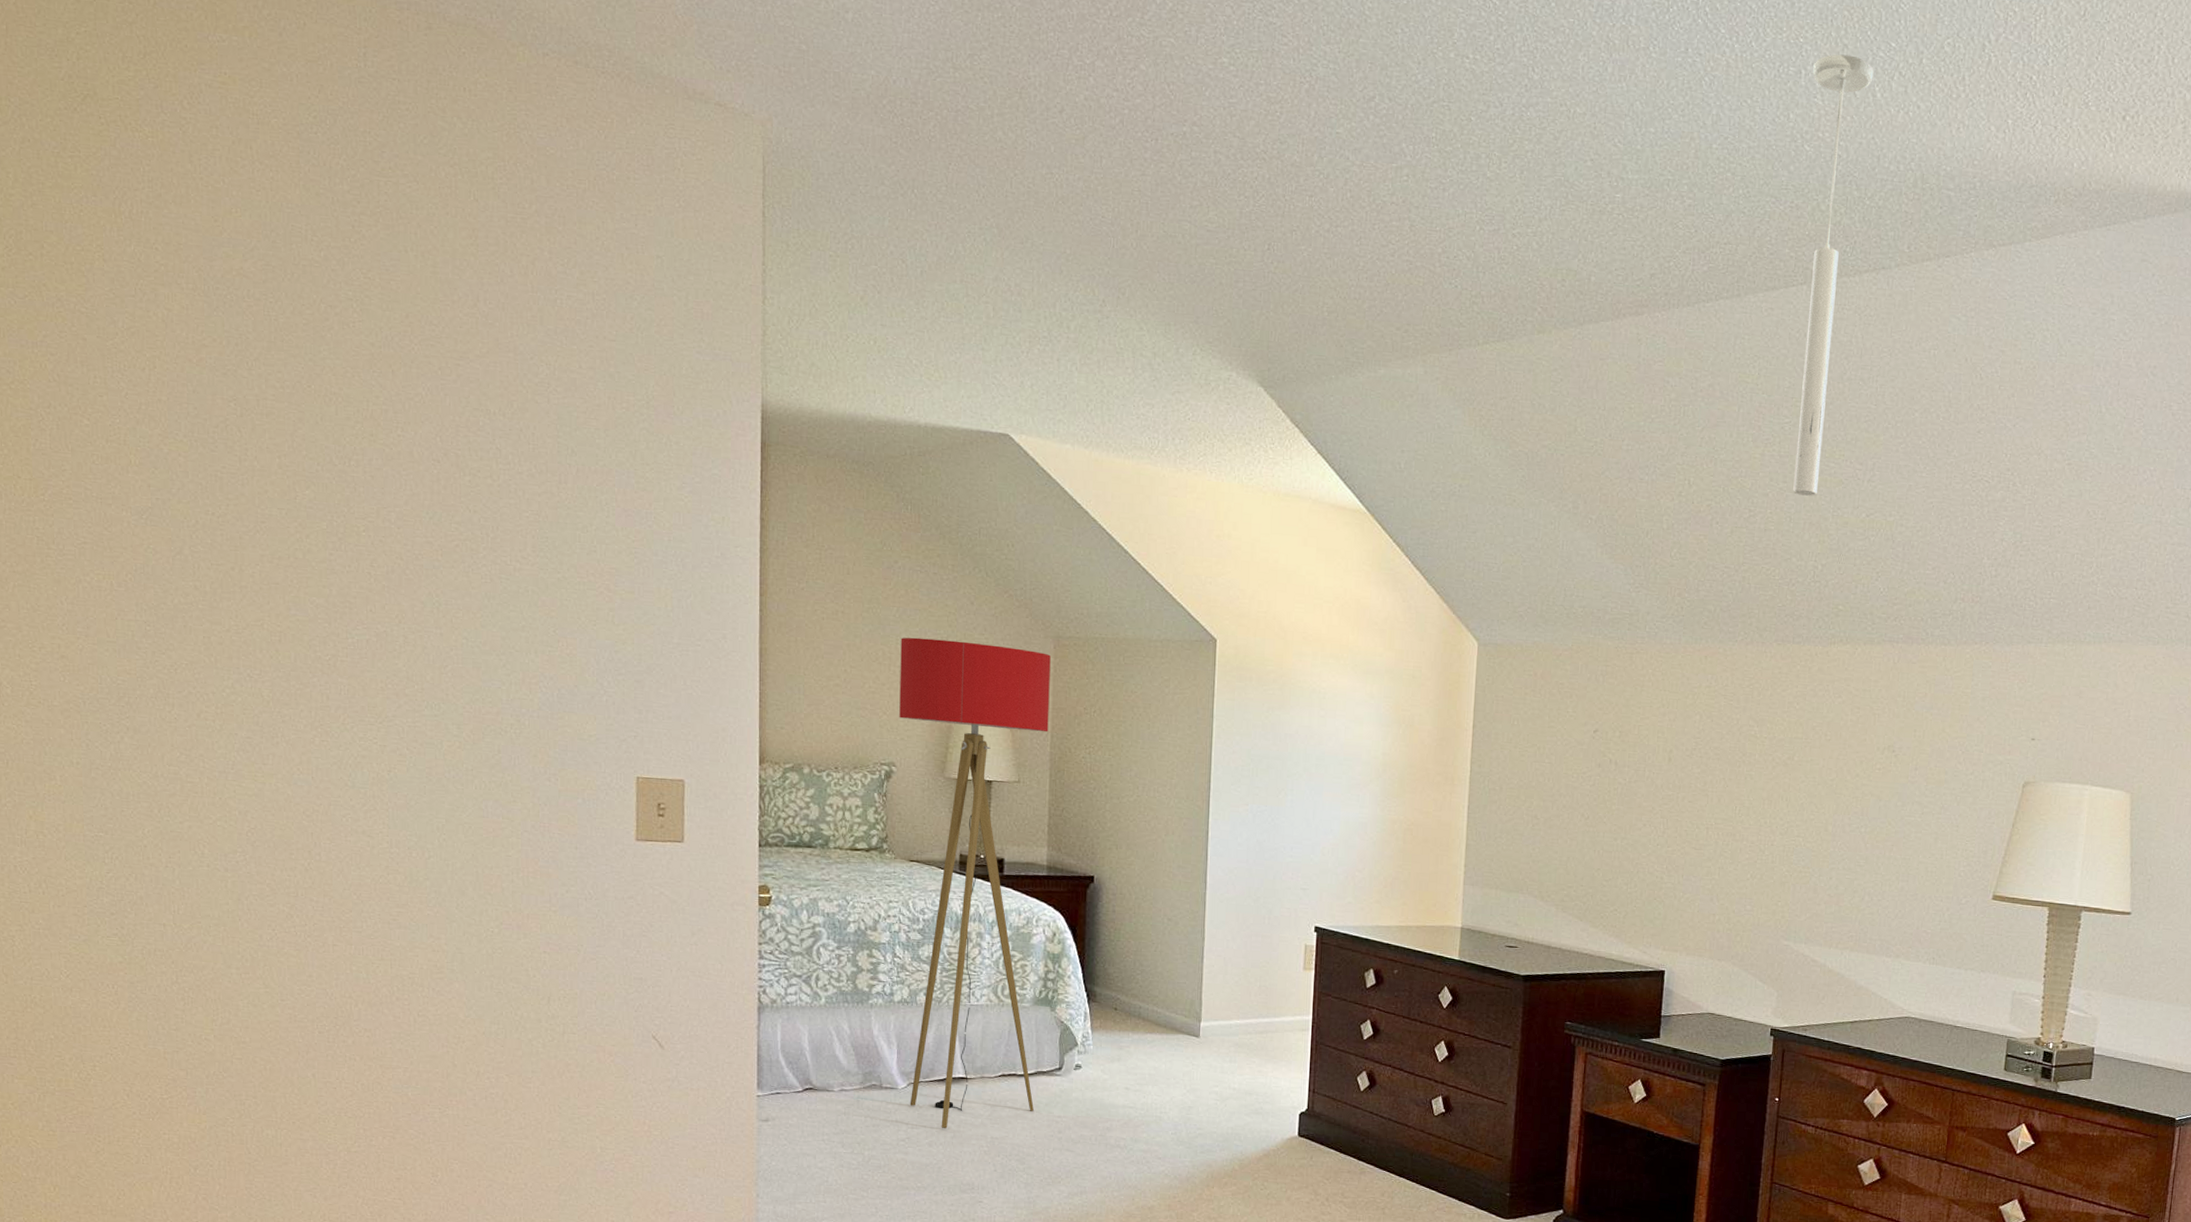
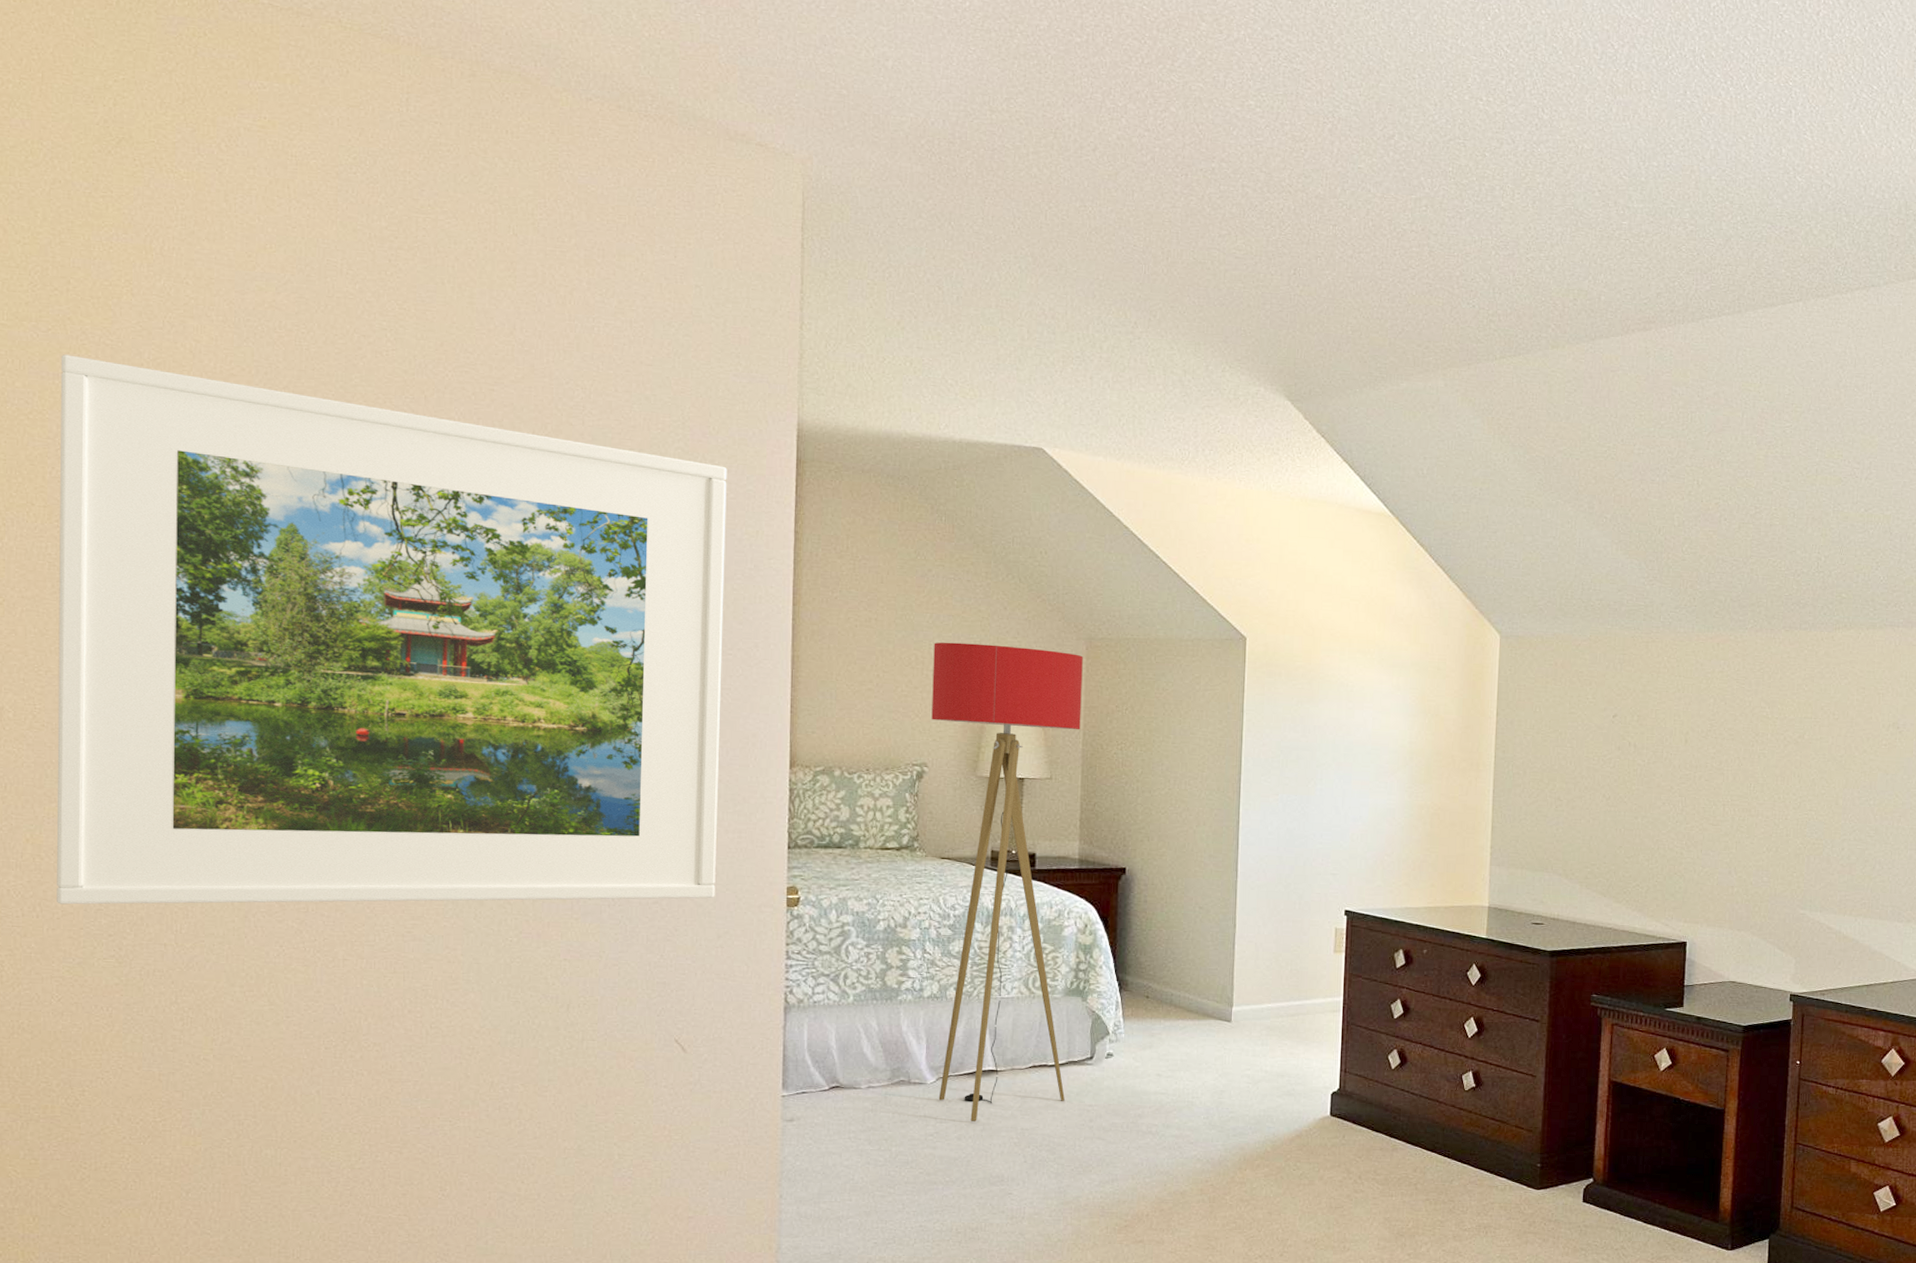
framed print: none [38,322,692,895] -> present [56,354,727,905]
ceiling light: present [1793,54,1874,496] -> none [1796,96,1858,494]

